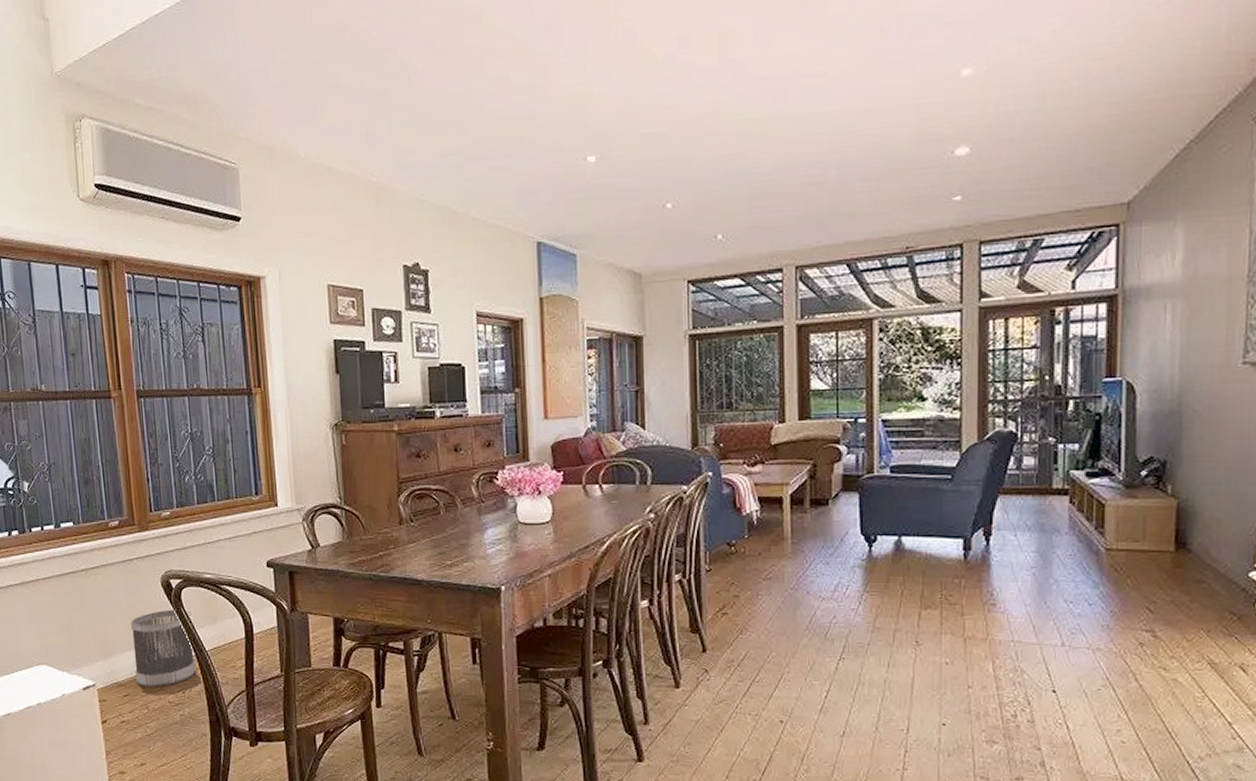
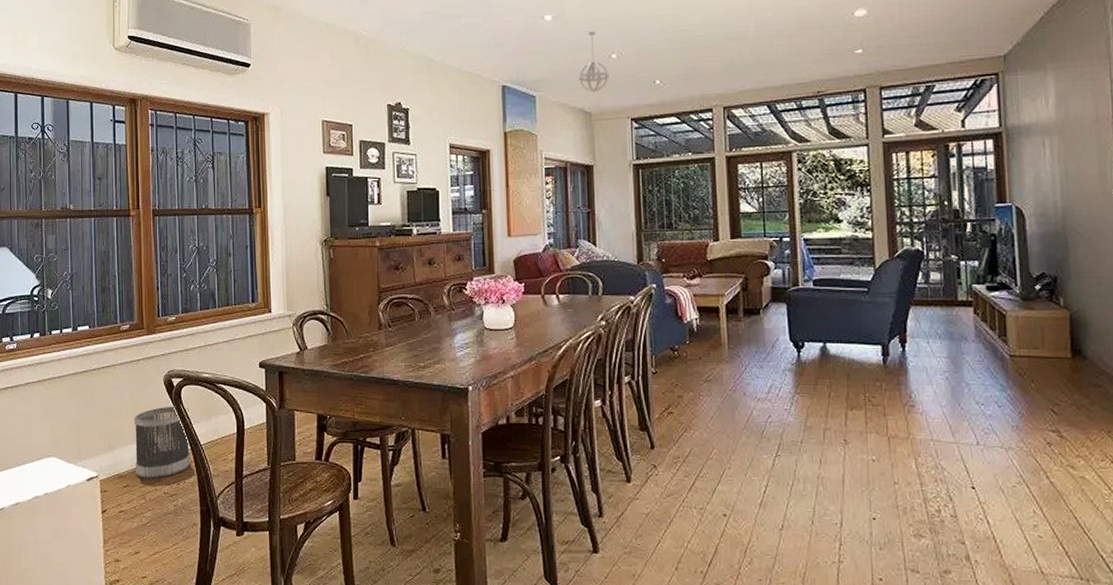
pendant light: none [626,175,663,249] -> present [578,31,610,92]

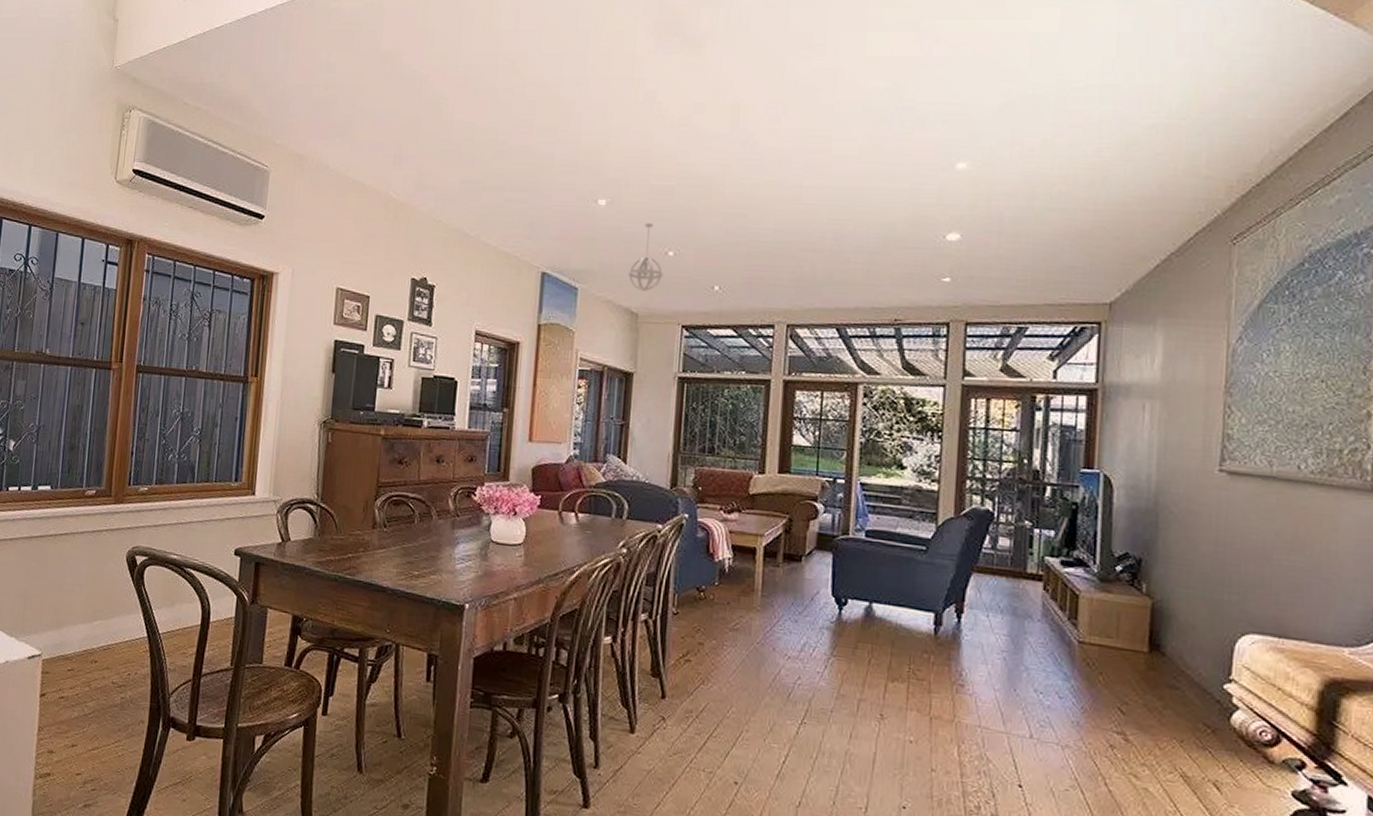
wastebasket: present [134,406,190,479] -> none [83,586,151,666]

